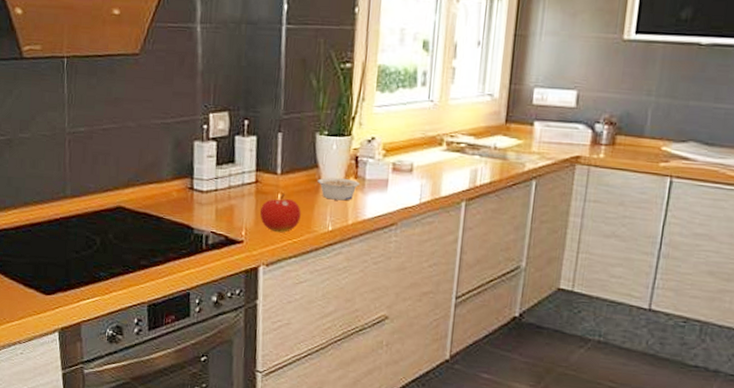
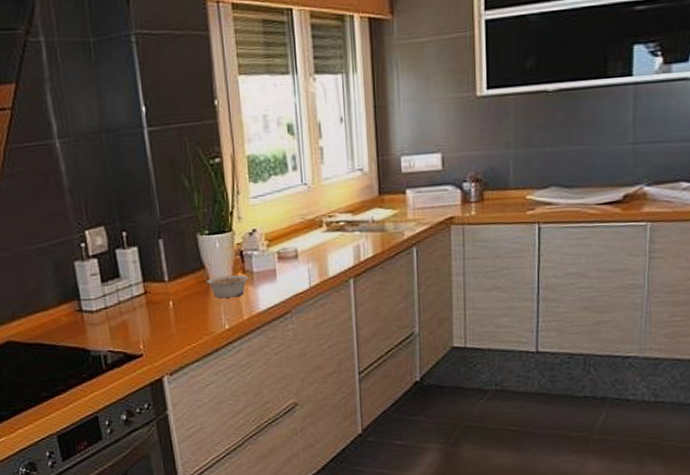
fruit: present [260,193,301,233] -> none [154,299,196,341]

